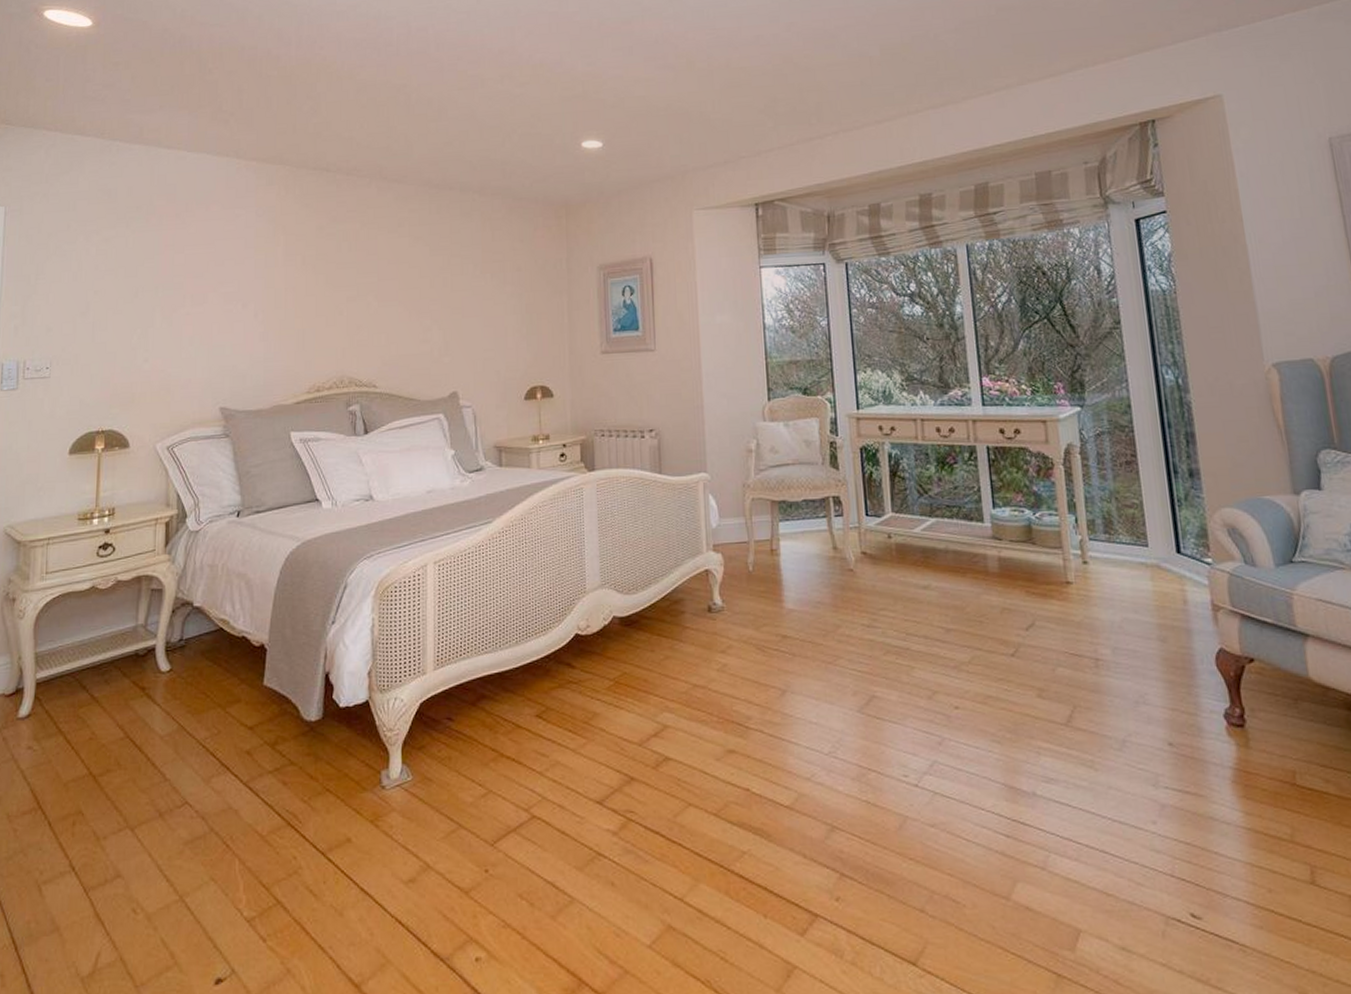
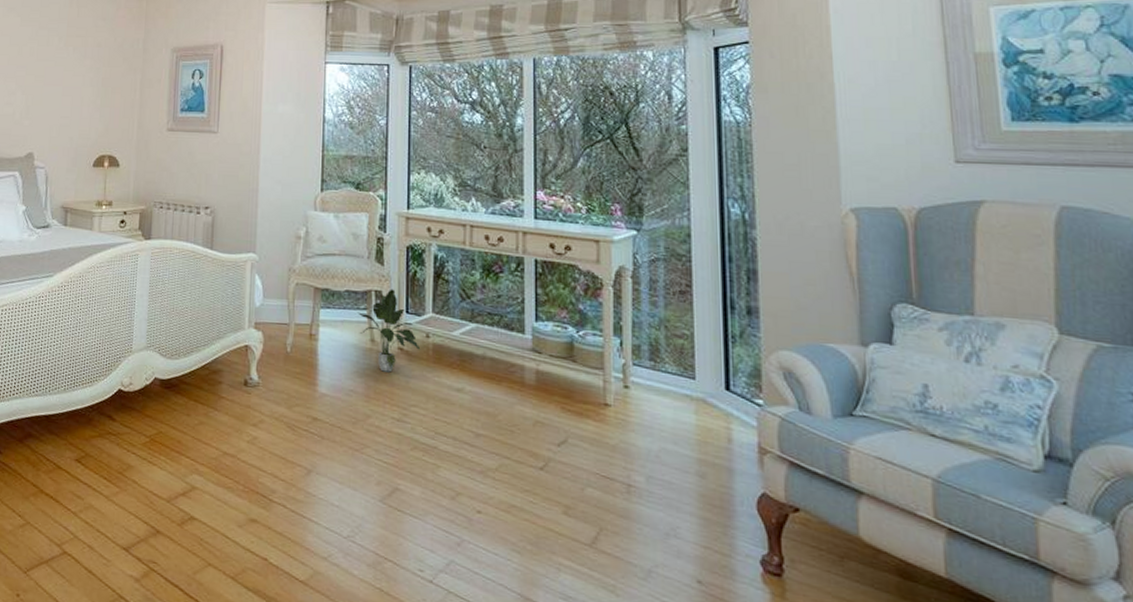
potted plant: none [817,493,884,579] -> present [358,289,421,373]

